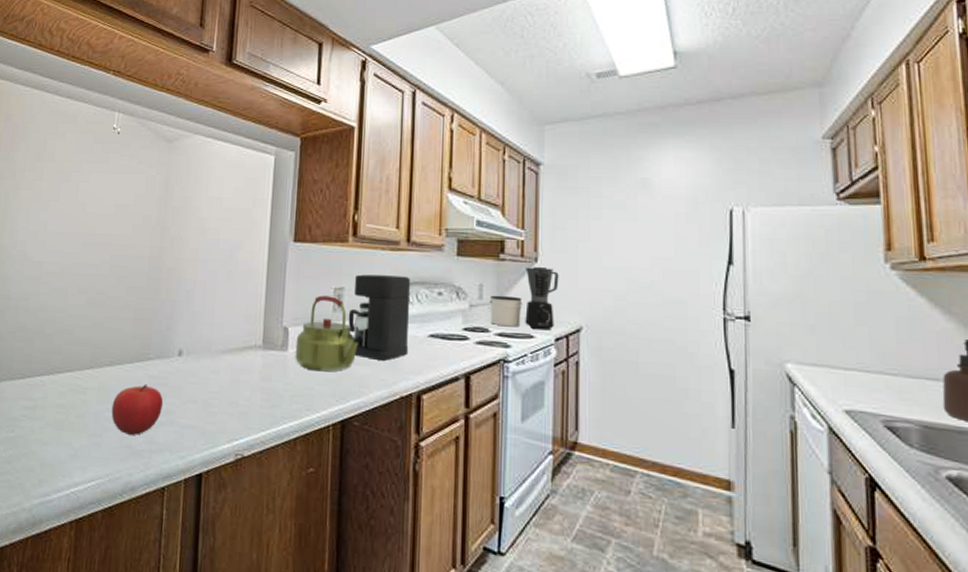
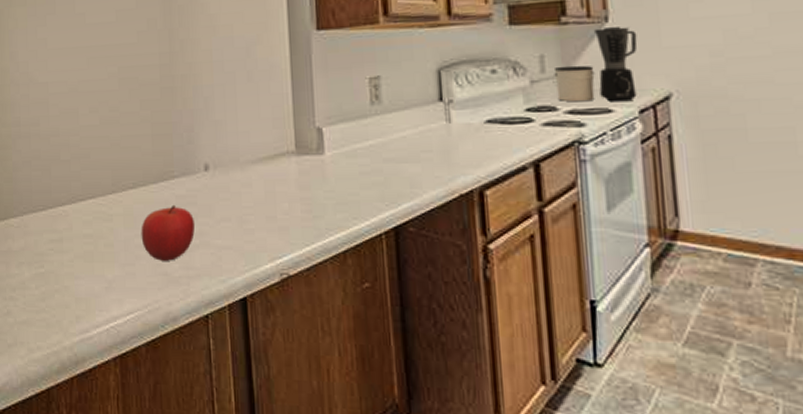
kettle: present [295,295,359,372] -> none [332,87,405,174]
coffee maker: present [348,274,411,361] -> none [388,55,464,155]

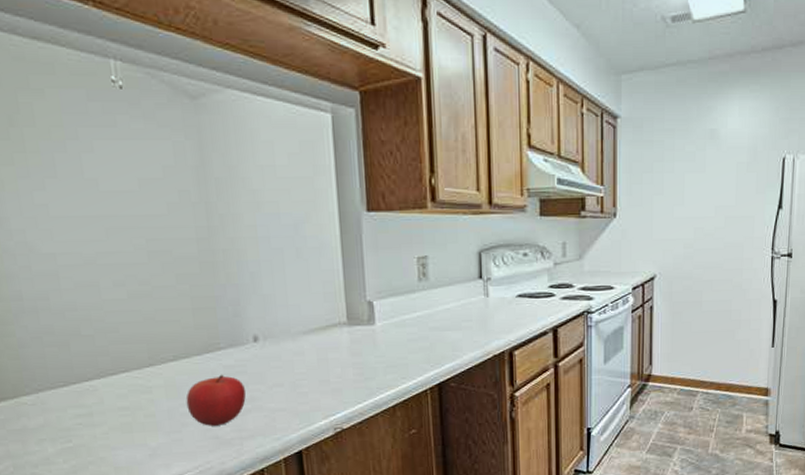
bucket: present [552,65,595,102] -> none [571,251,603,281]
blender: present [595,26,638,103] -> none [606,222,636,281]

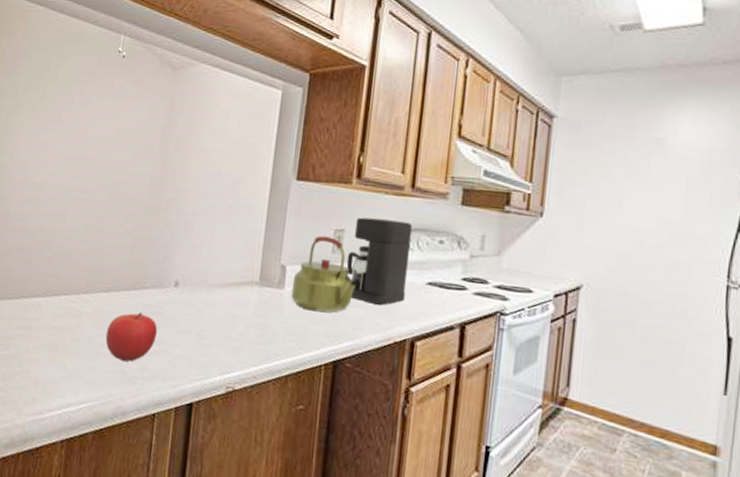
kettle: none [382,265,449,341] -> present [291,236,357,313]
coffee maker: none [435,240,498,324] -> present [346,217,412,305]

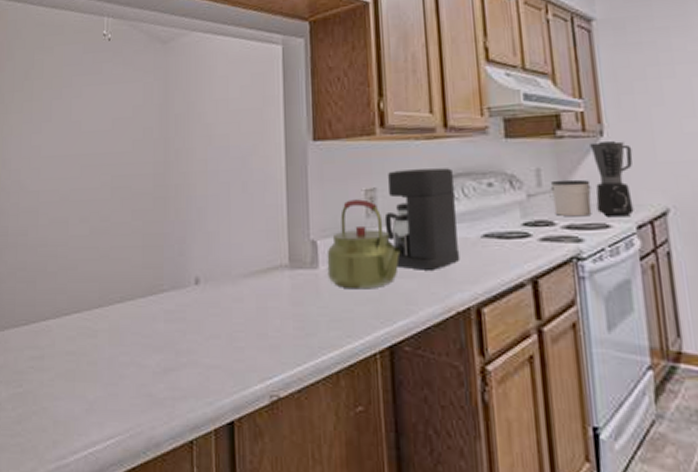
fruit: present [105,312,158,362] -> none [126,320,183,381]
bucket: none [488,247,524,281] -> present [549,179,592,217]
blender: none [525,221,564,286] -> present [590,141,634,218]

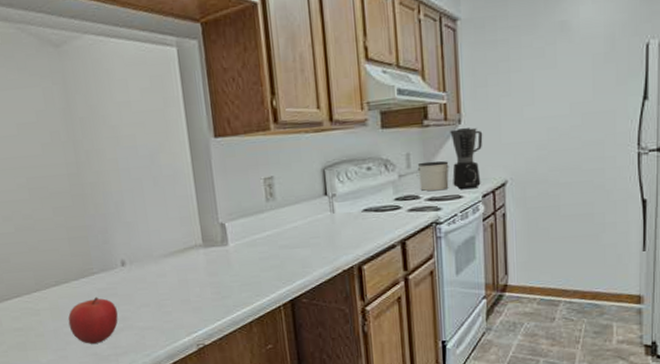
fruit: none [126,320,183,381] -> present [68,296,118,344]
kettle: present [327,199,401,290] -> none [234,186,297,260]
coffee maker: present [384,168,460,270] -> none [281,156,345,241]

